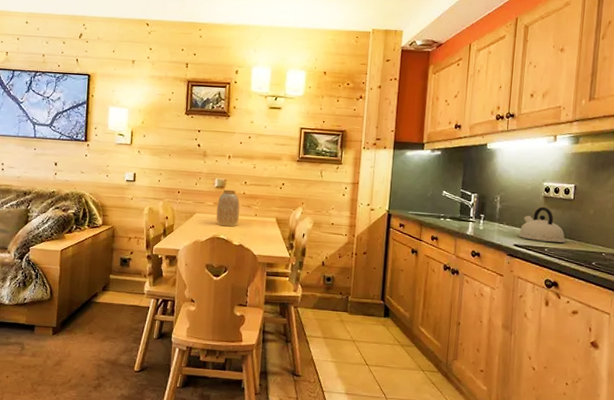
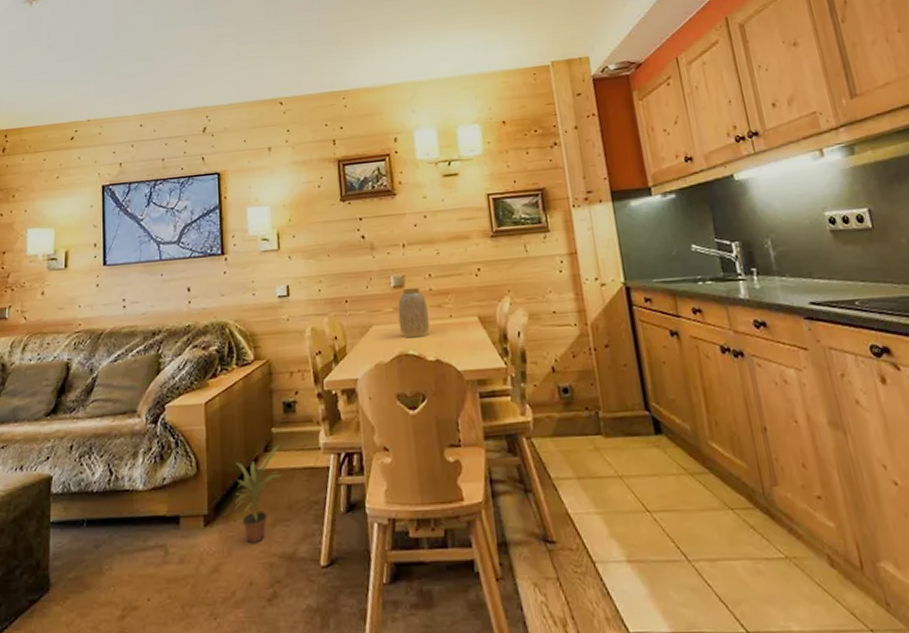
potted plant: none [76,287,115,351] -> present [234,445,282,544]
kettle: present [518,206,566,244] -> none [811,244,882,293]

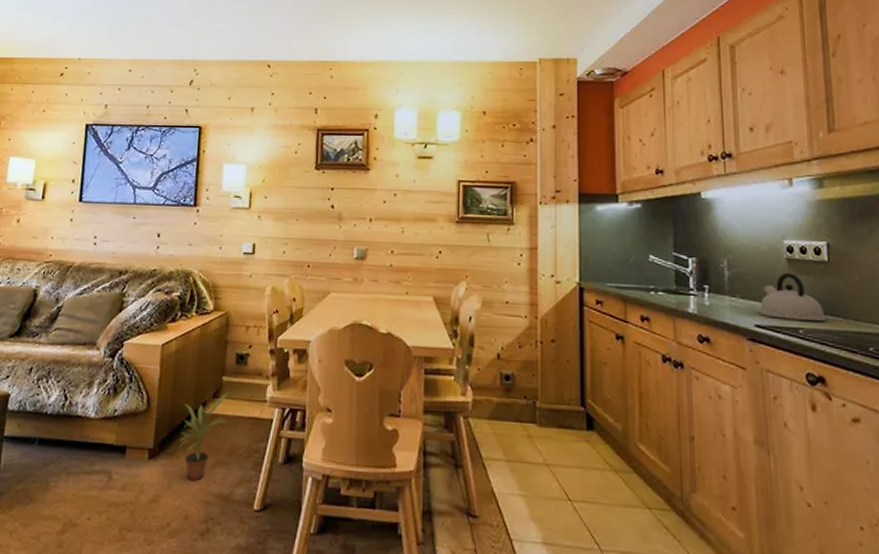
vase: present [397,287,431,339] -> none [356,261,387,310]
kettle: none [811,244,882,293] -> present [759,272,827,322]

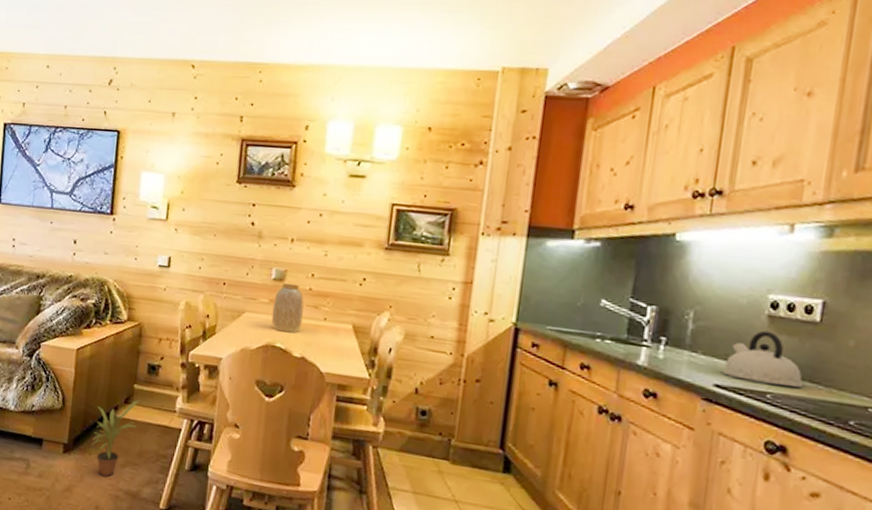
vase: none [356,261,387,310] -> present [271,282,304,334]

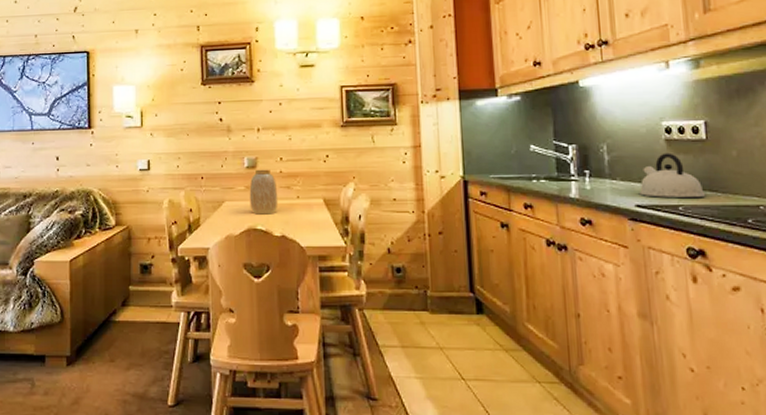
potted plant: present [91,400,140,477] -> none [94,301,137,383]

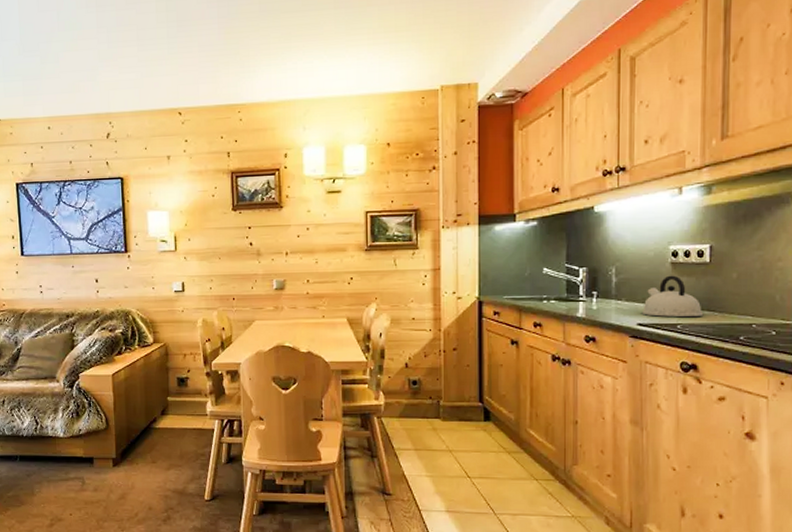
vase: present [249,169,279,215] -> none [278,290,305,333]

